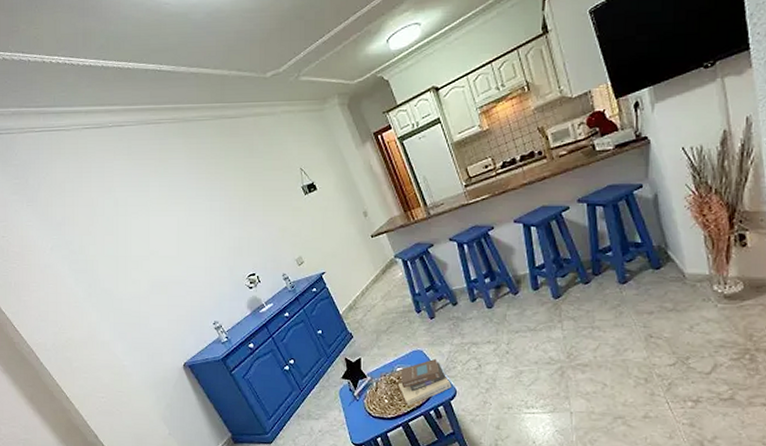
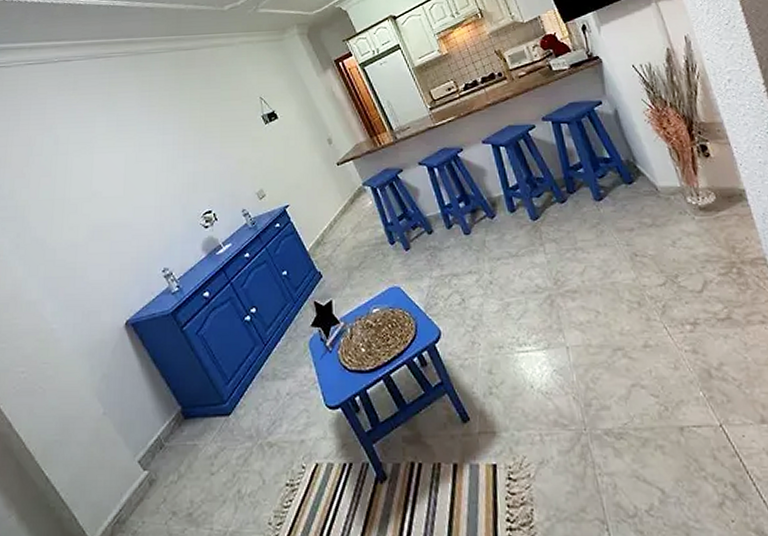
books: present [398,358,452,407] -> none [376,294,435,355]

